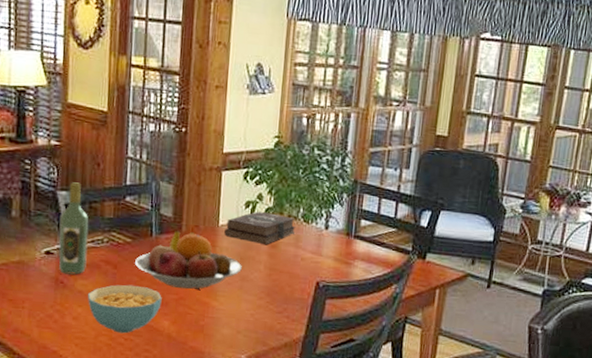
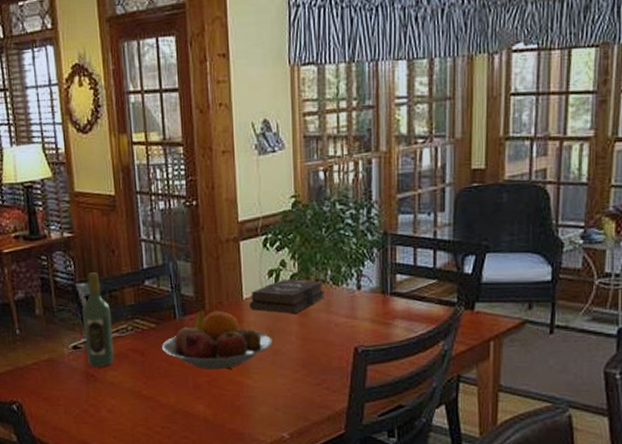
cereal bowl: present [87,284,162,334] -> none [118,371,194,422]

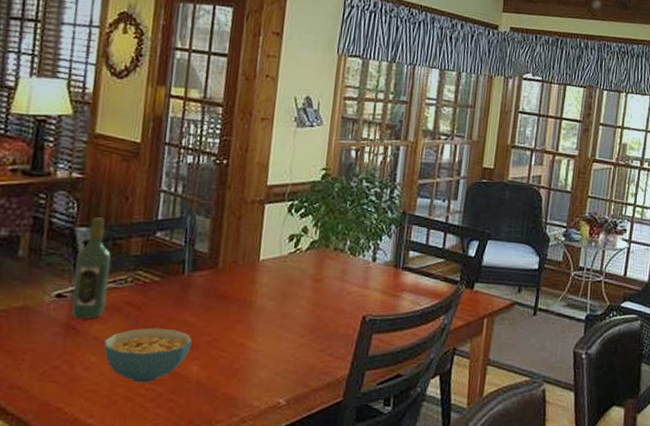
cereal bowl: none [118,371,194,422] -> present [103,328,192,383]
fruit bowl: present [162,309,273,370] -> none [162,266,283,330]
hardback book: present [250,278,326,313] -> none [265,244,342,279]

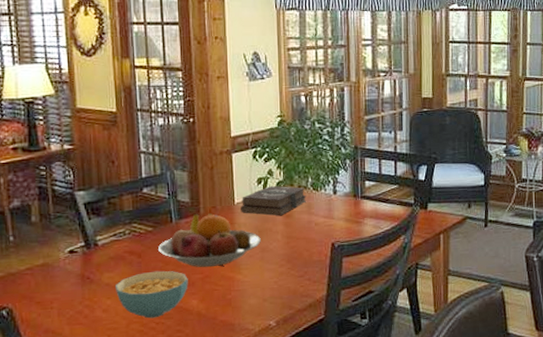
wine bottle: present [71,217,112,319] -> none [80,181,111,270]
fruit bowl: none [162,266,283,330] -> present [158,213,261,268]
hardback book: none [265,244,342,279] -> present [241,185,307,215]

